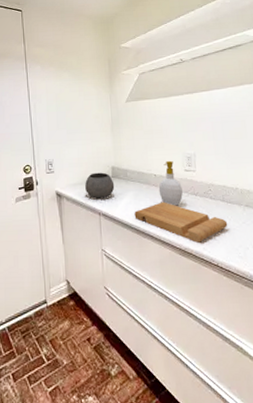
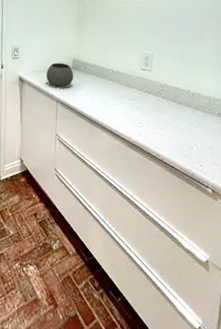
cutting board: present [134,202,228,243] -> none [89,96,176,138]
soap bottle: present [158,160,183,206] -> none [114,58,137,102]

